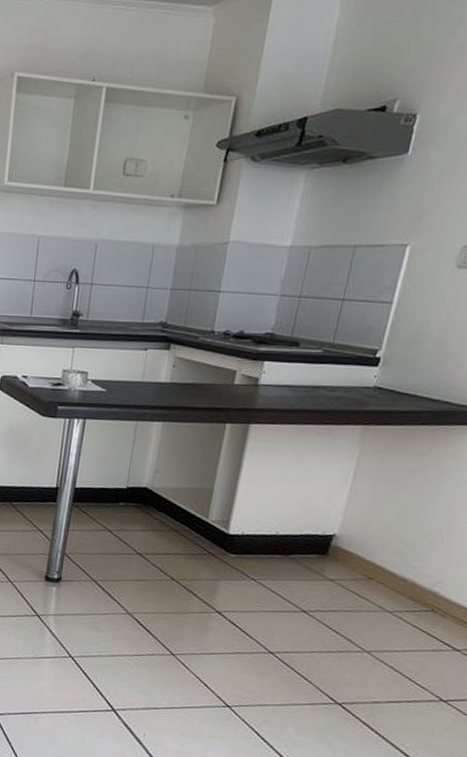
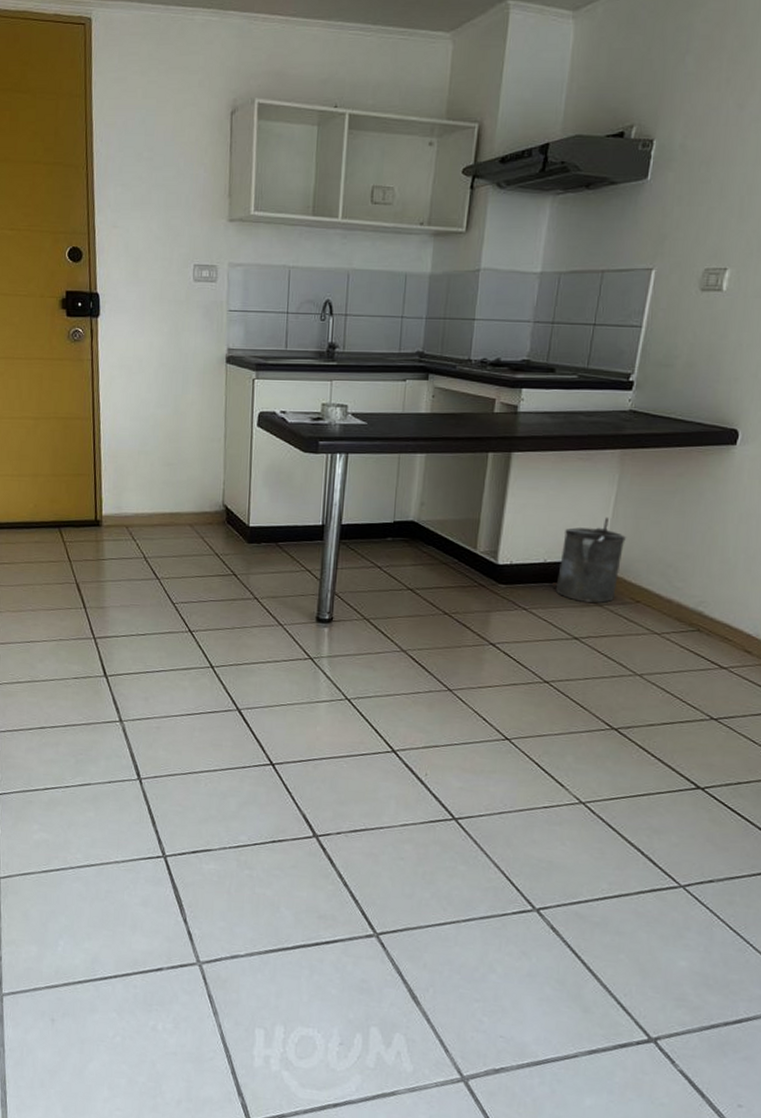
bucket: none [282,492,364,578] -> present [551,517,627,603]

